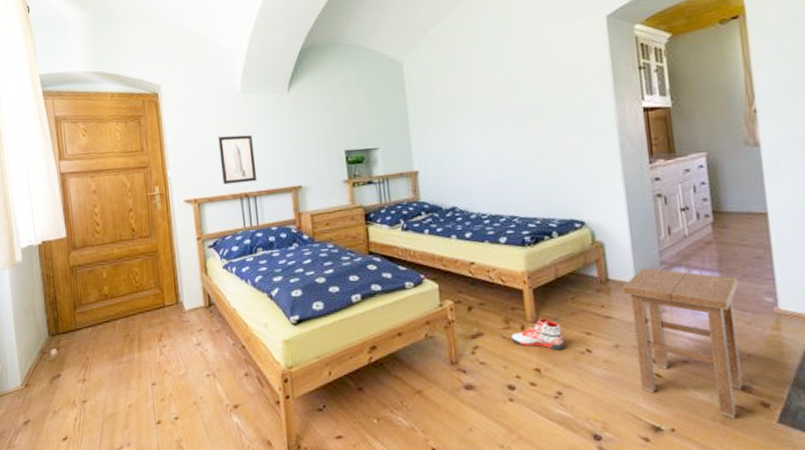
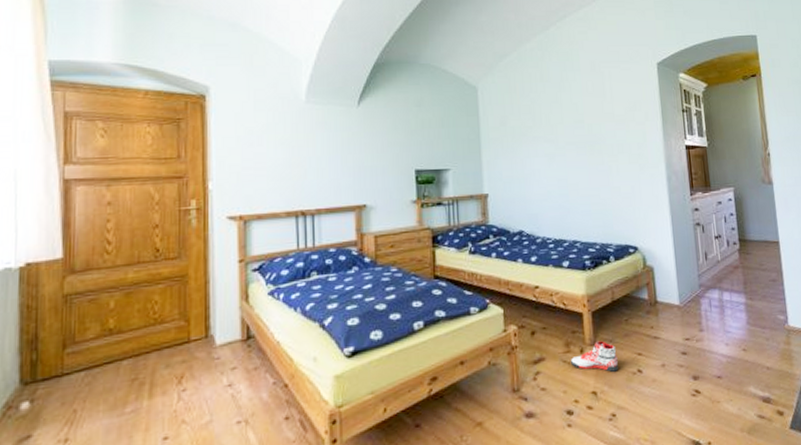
wall art: present [218,134,257,185] -> none [274,147,317,201]
stool: present [622,267,743,419] -> none [668,290,763,428]

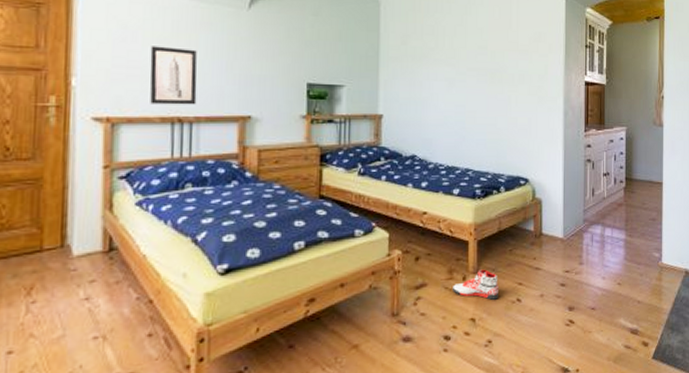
wall art: none [274,147,317,201] -> present [149,46,197,105]

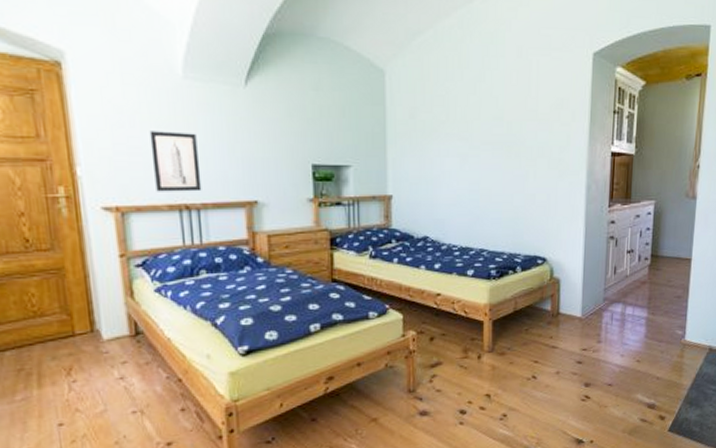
sneaker: present [451,269,498,300] -> none [467,348,514,377]

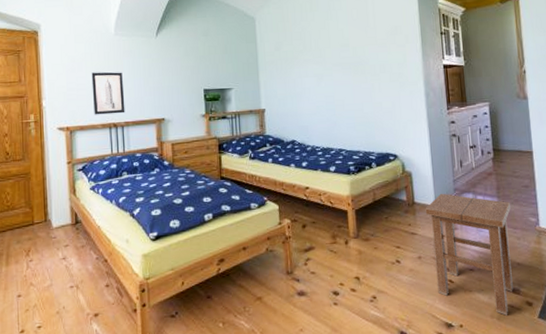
stool: none [570,303,661,430] -> present [425,193,513,316]

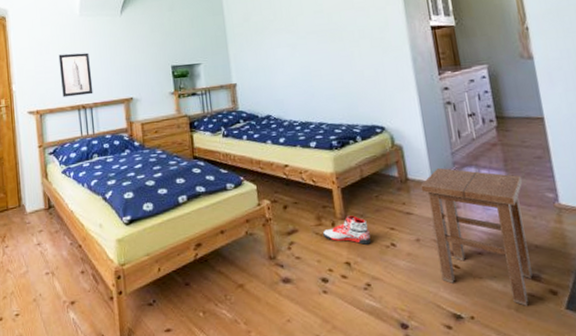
sneaker: none [336,234,379,261] -> present [322,215,371,245]

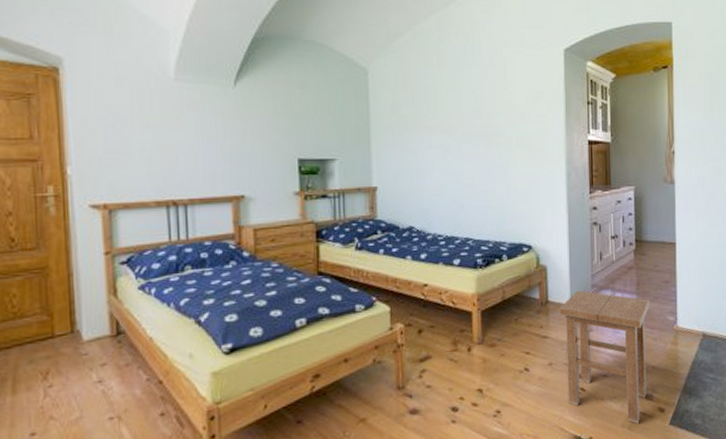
wall art: present [58,52,93,97] -> none [140,130,190,189]
sneaker: present [322,215,371,245] -> none [457,339,505,370]

